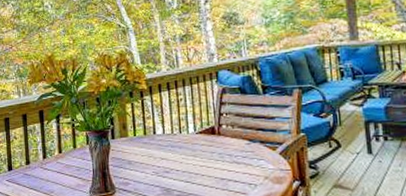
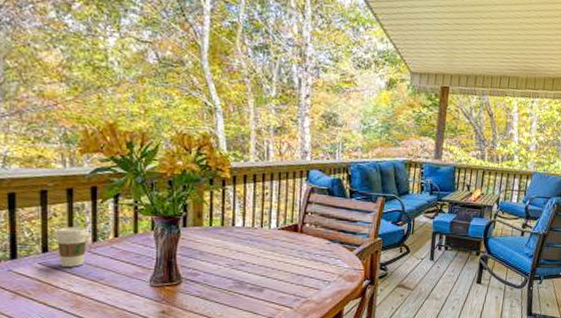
coffee cup: none [16,147,41,182] -> present [54,227,90,267]

